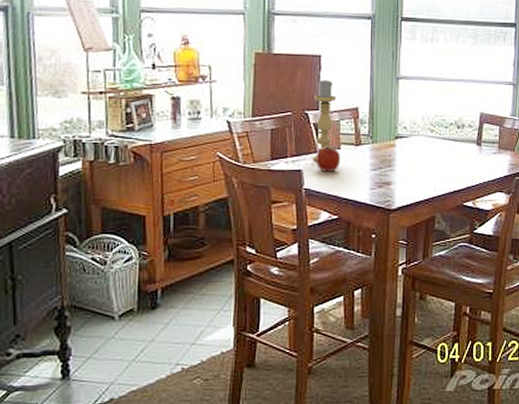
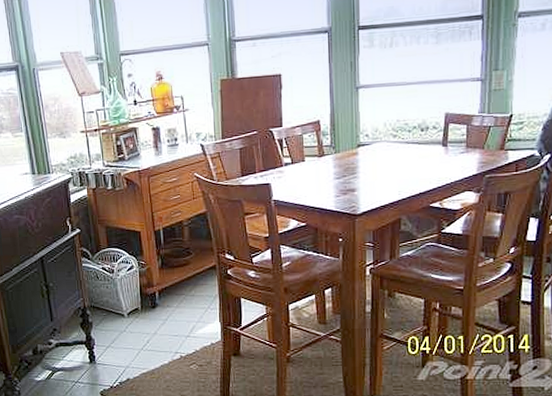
candle holder: present [313,79,336,161] -> none [277,97,297,174]
apple: present [315,145,341,172] -> none [282,159,306,183]

